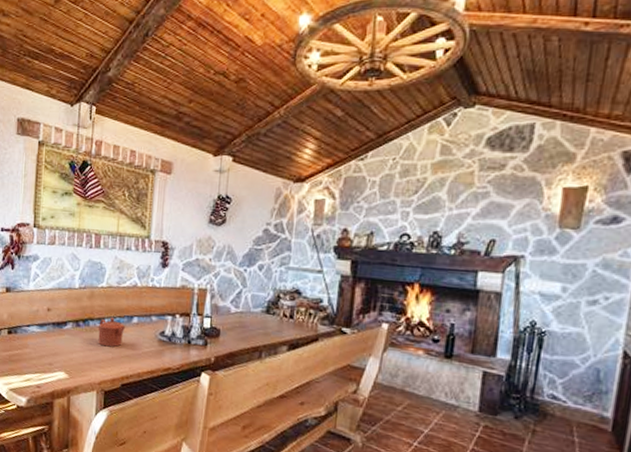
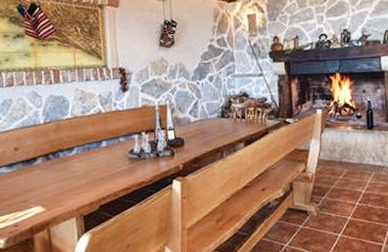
teapot: present [98,316,126,347] -> none [69,145,96,174]

